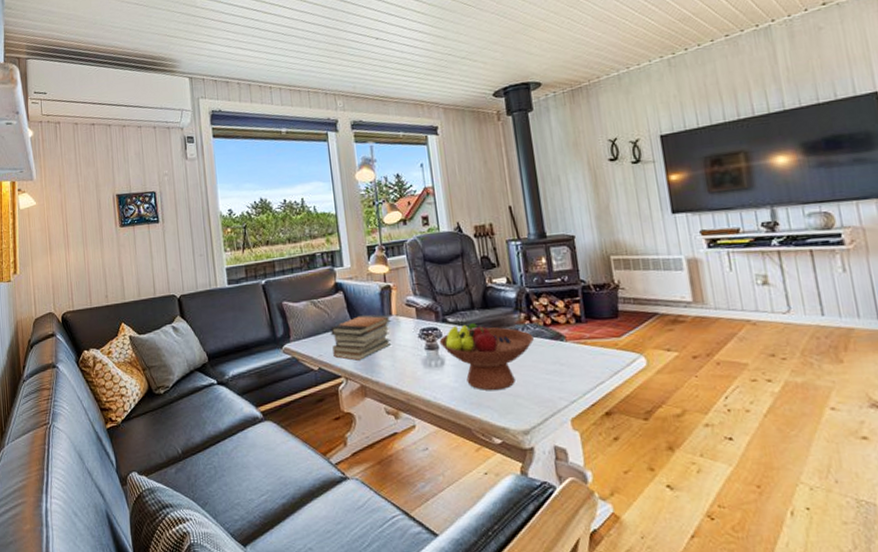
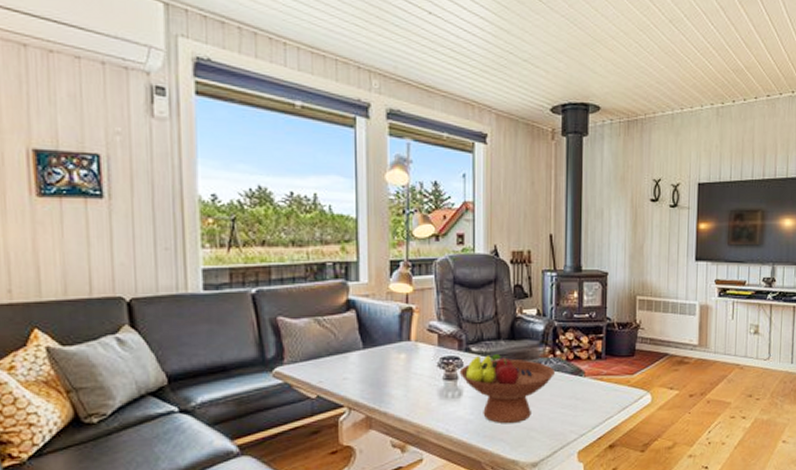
book stack: present [330,314,392,361] -> none [334,338,410,389]

